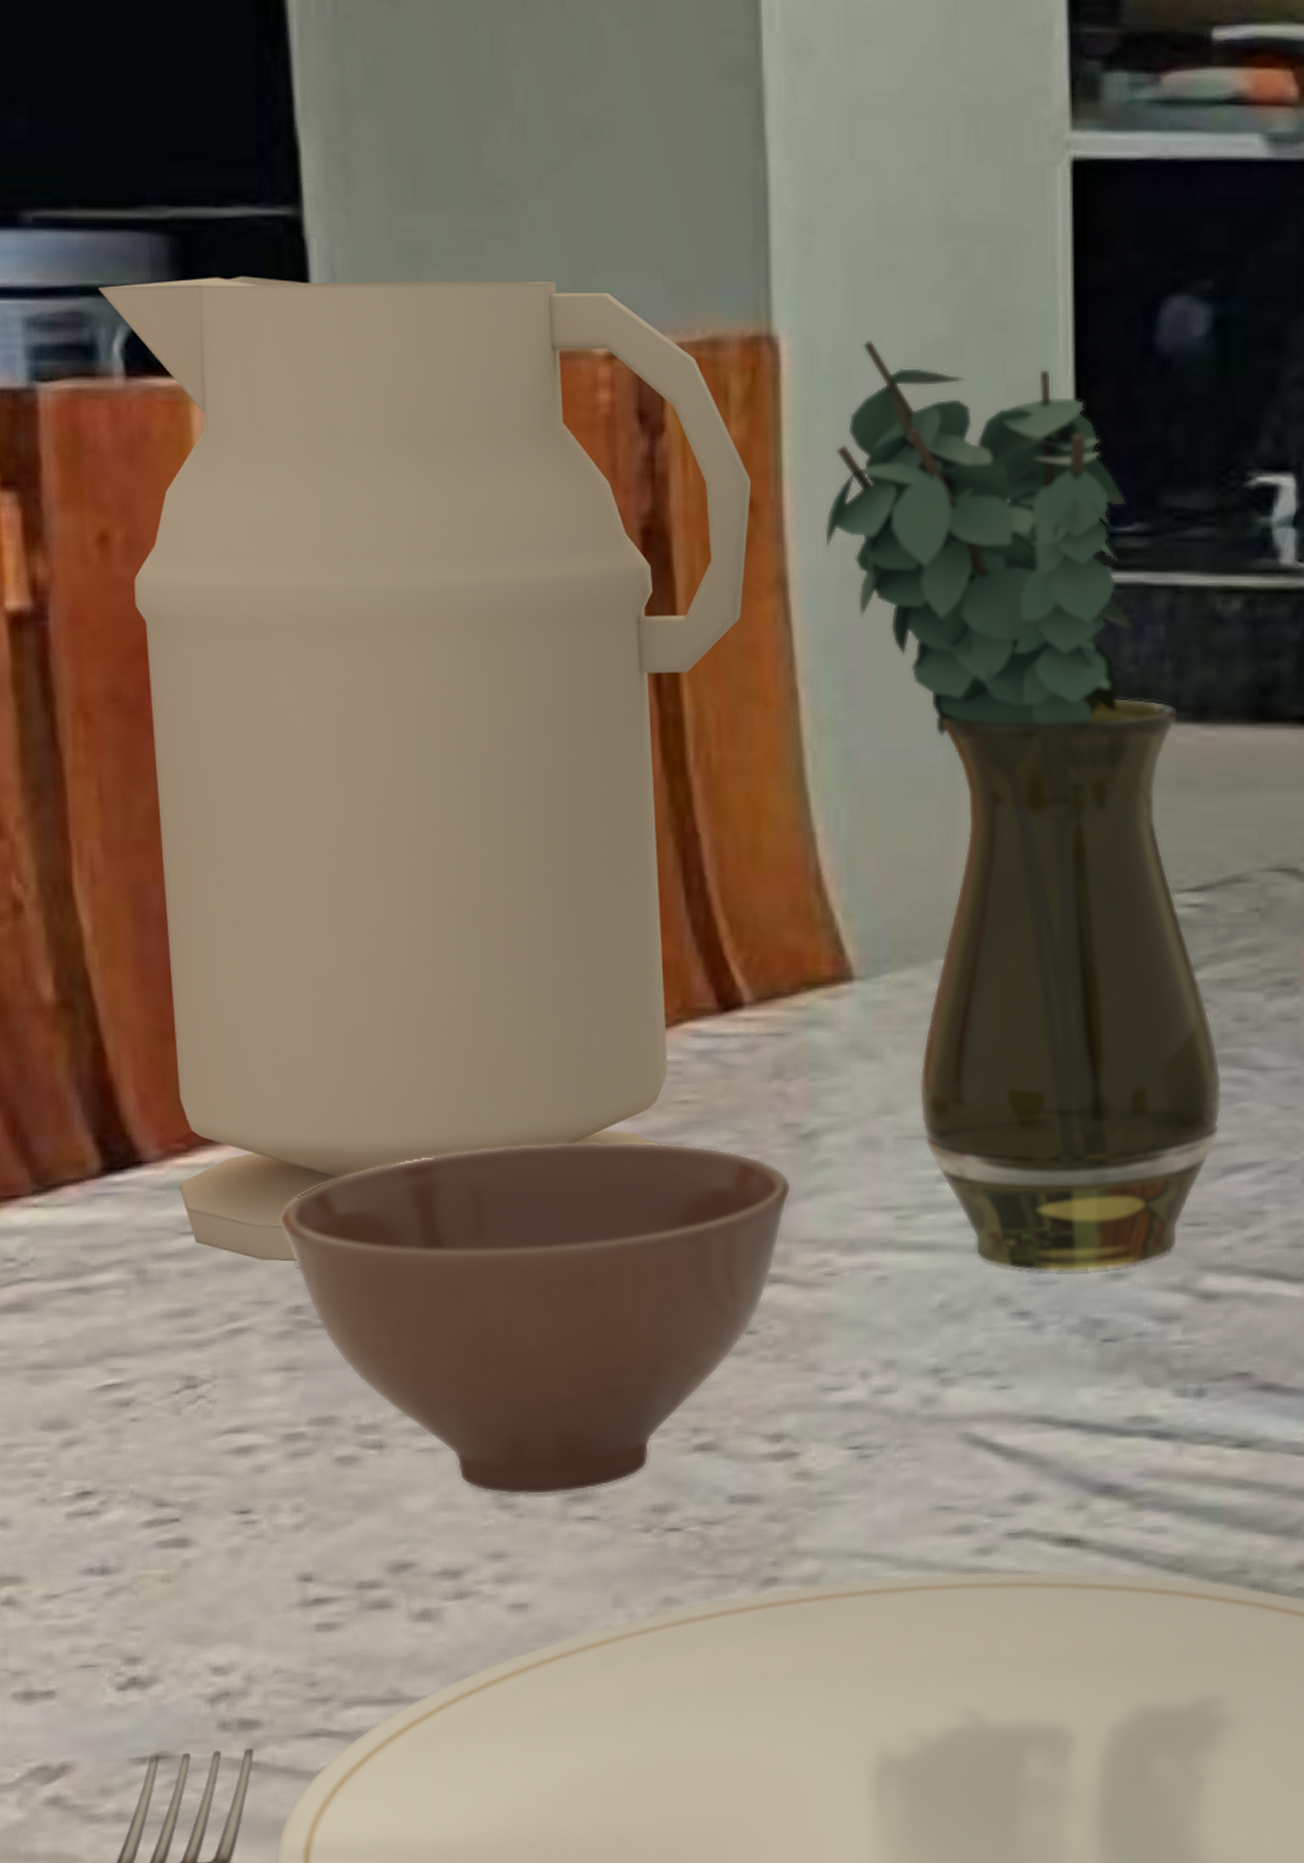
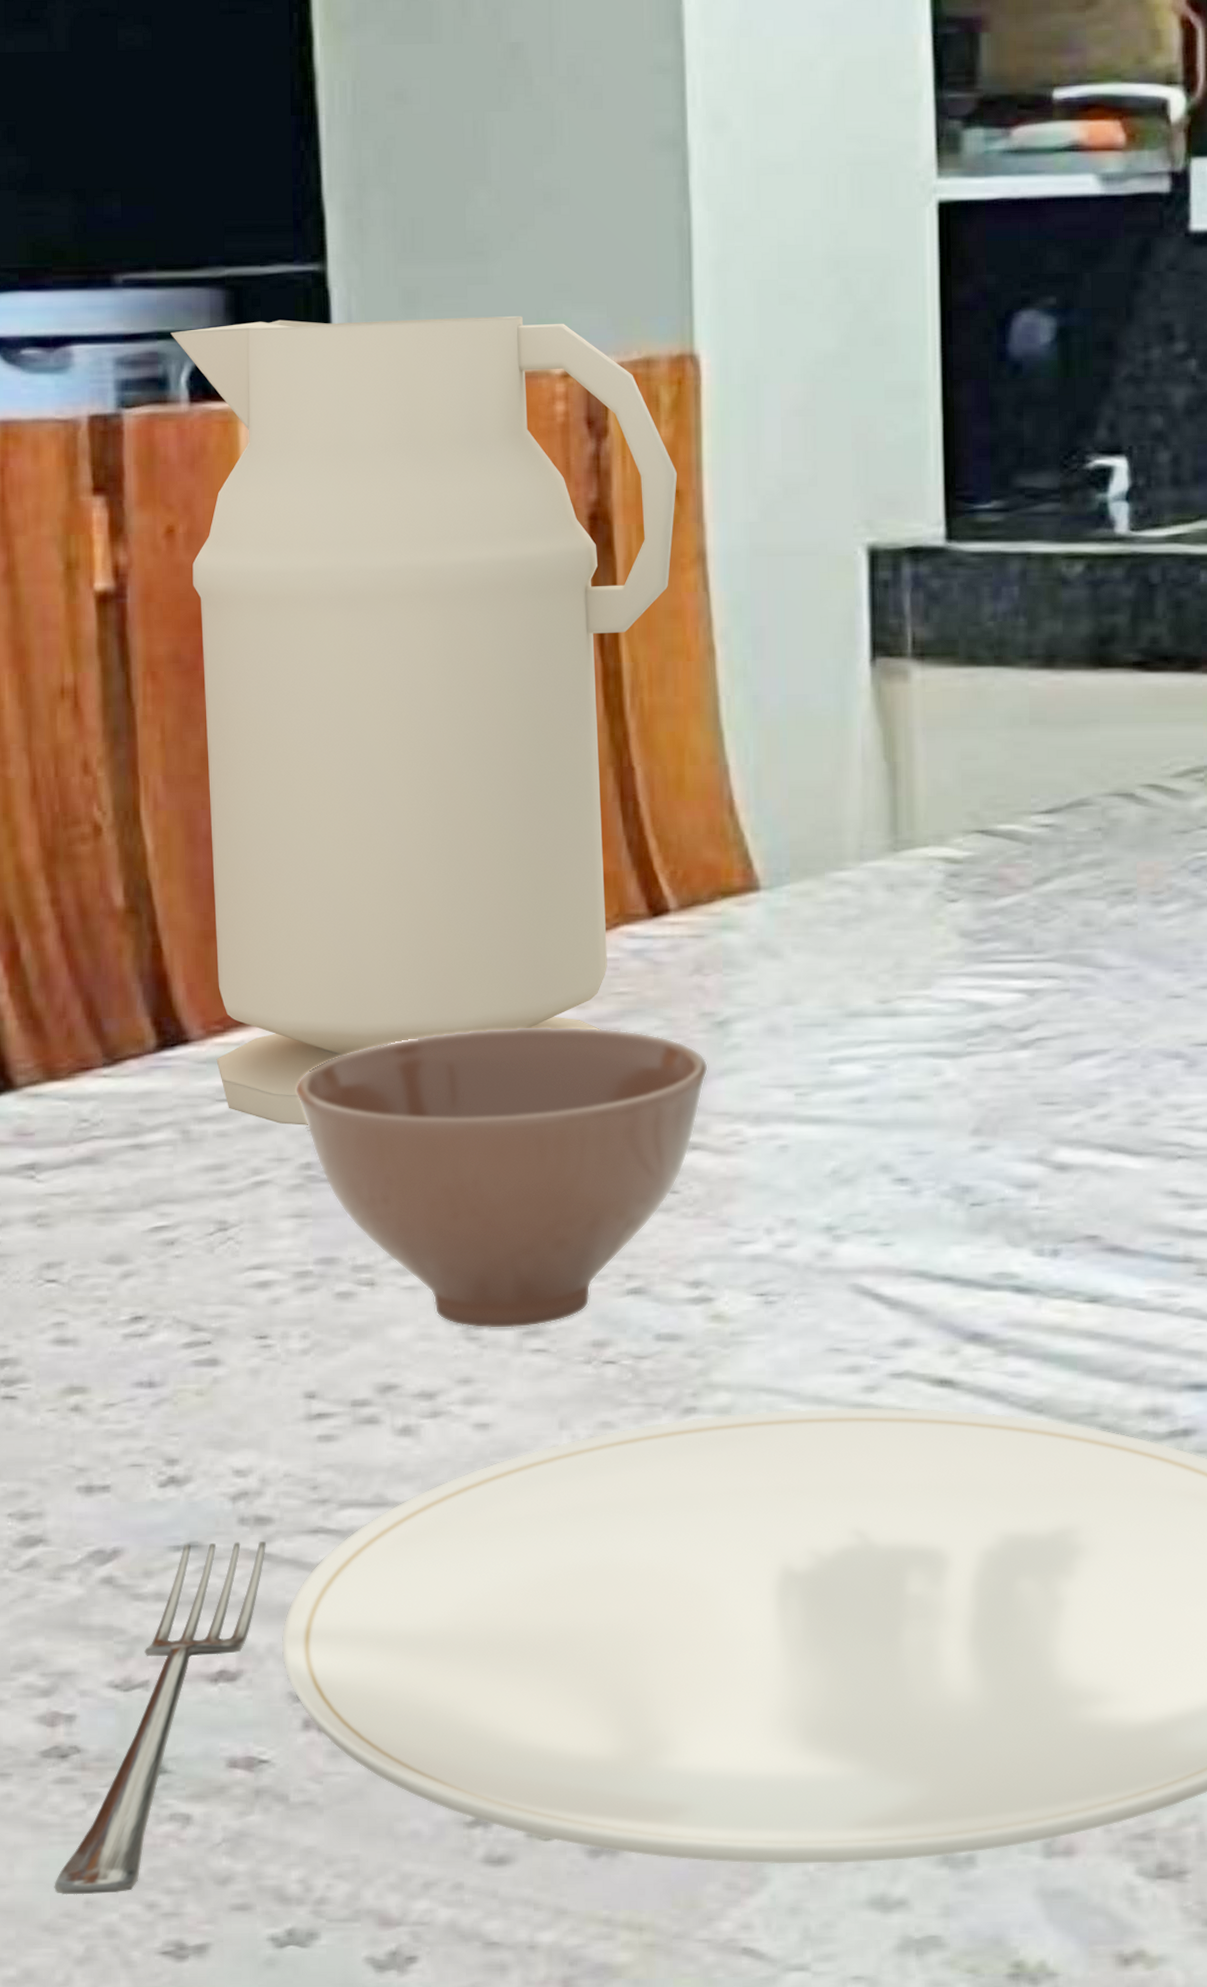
vase: present [825,340,1222,1272] -> none [737,355,1071,1143]

